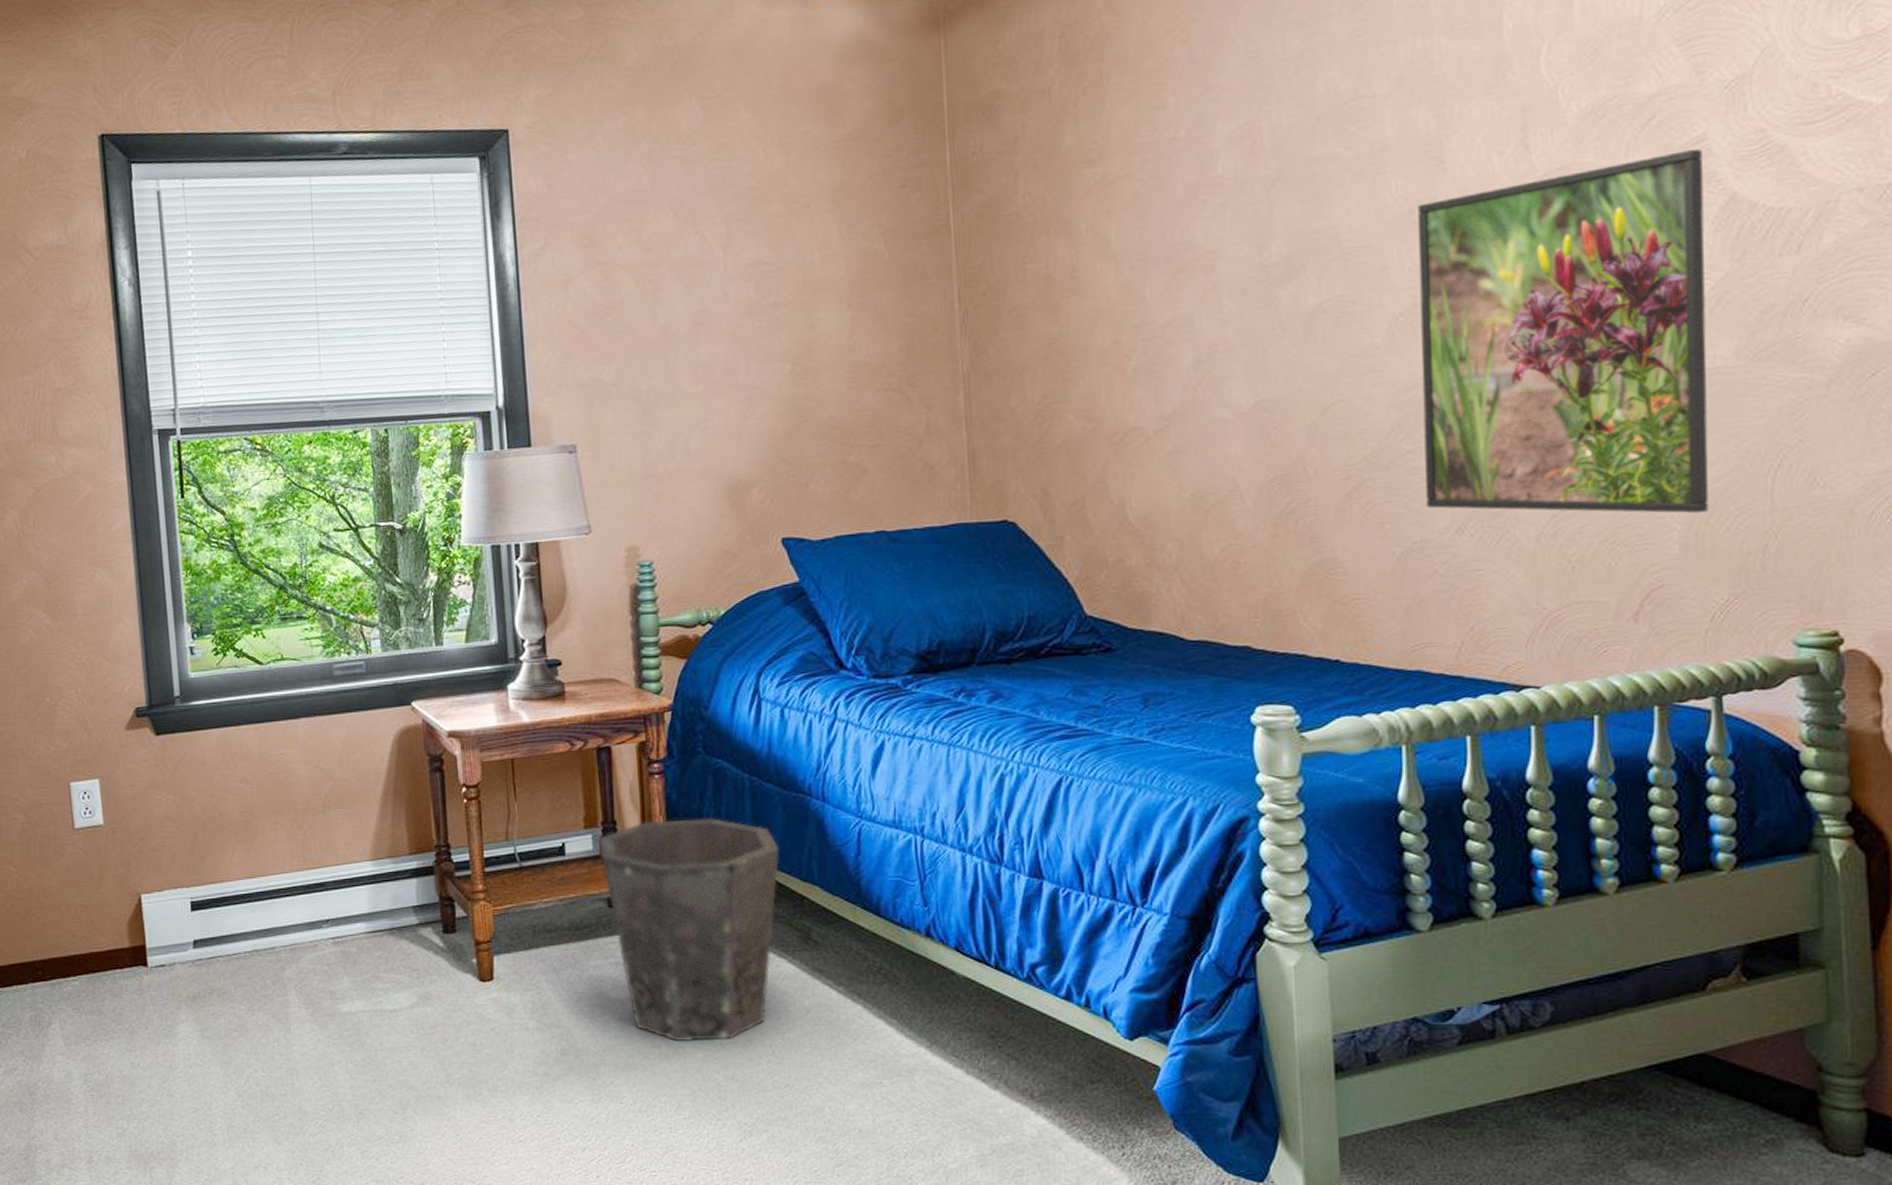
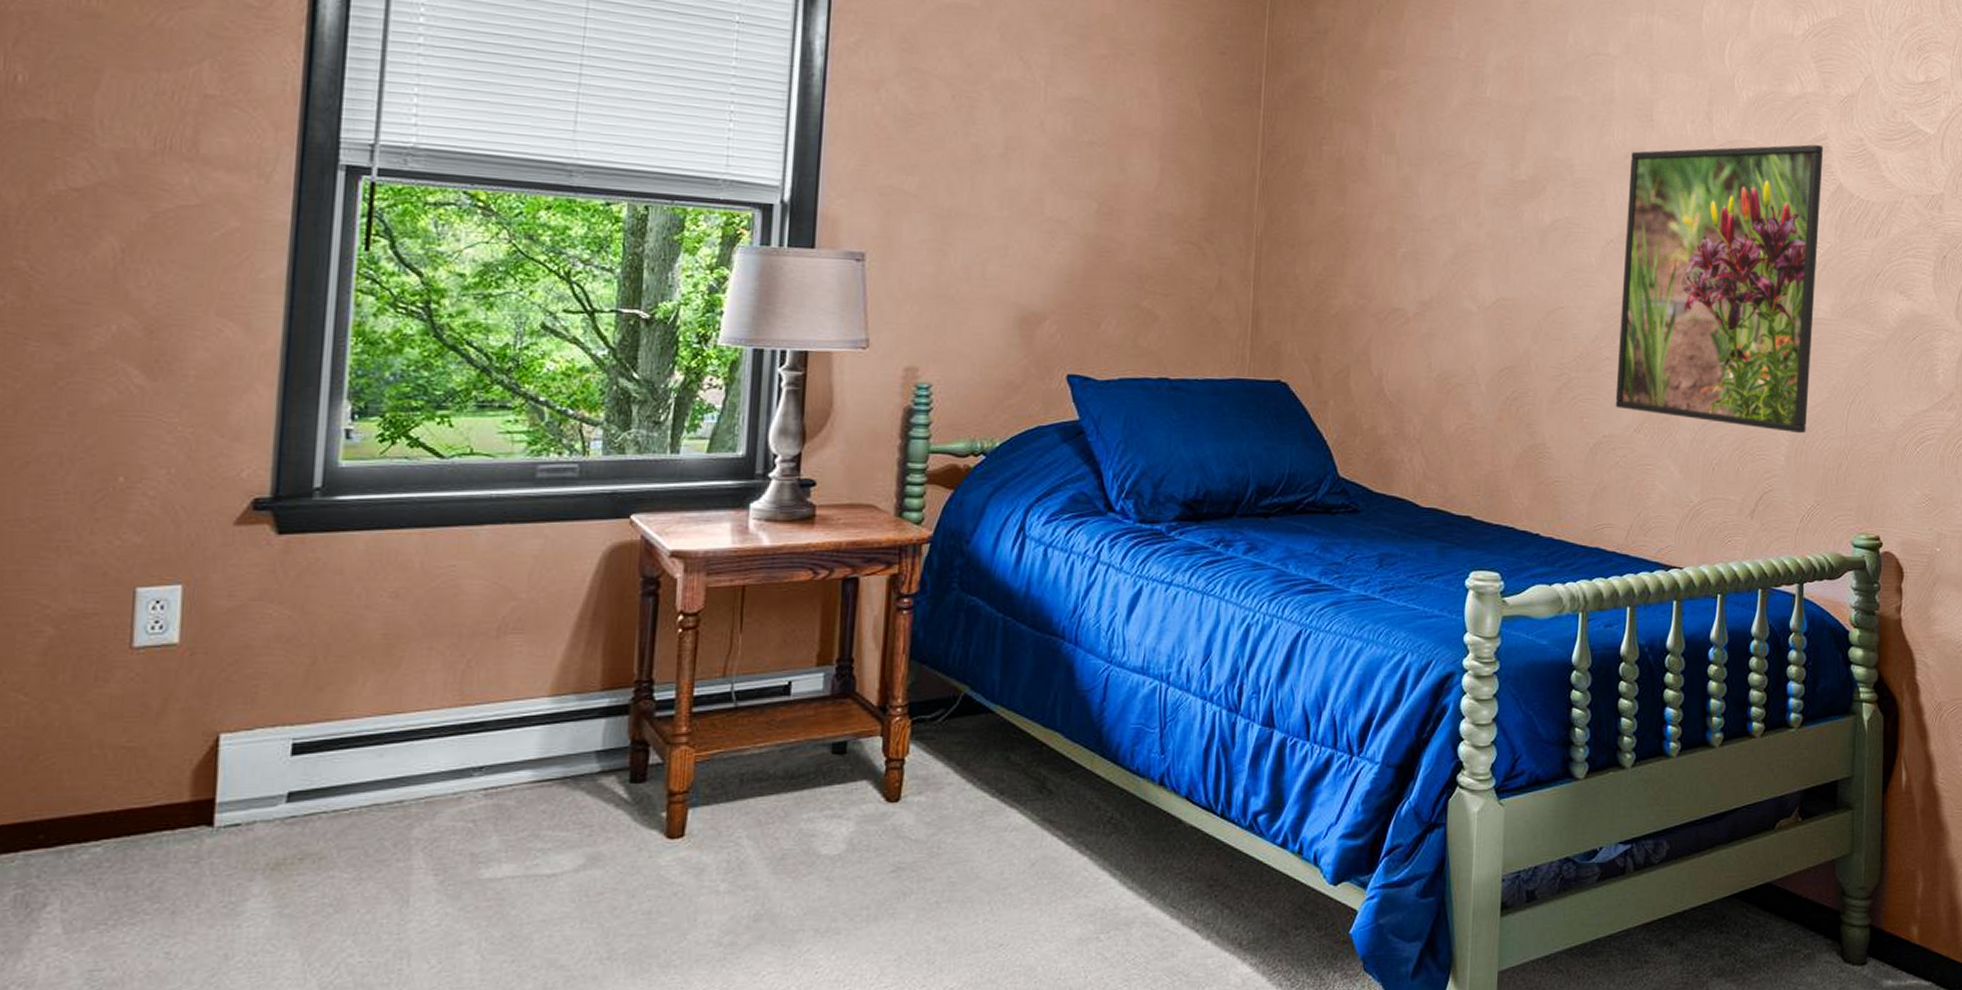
waste bin: present [599,818,780,1042] -> none [830,659,1025,902]

